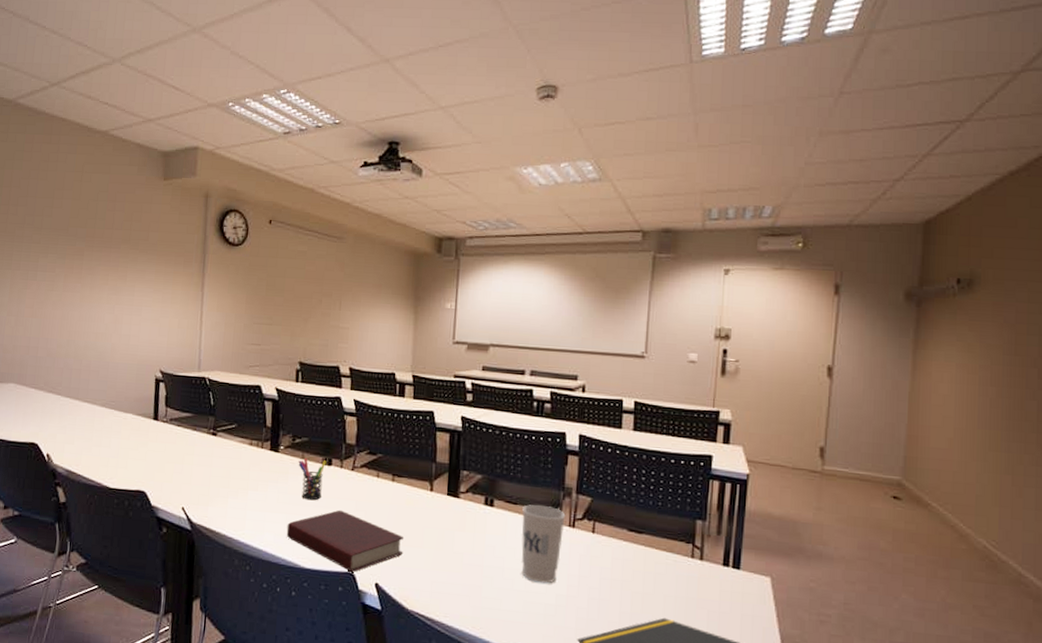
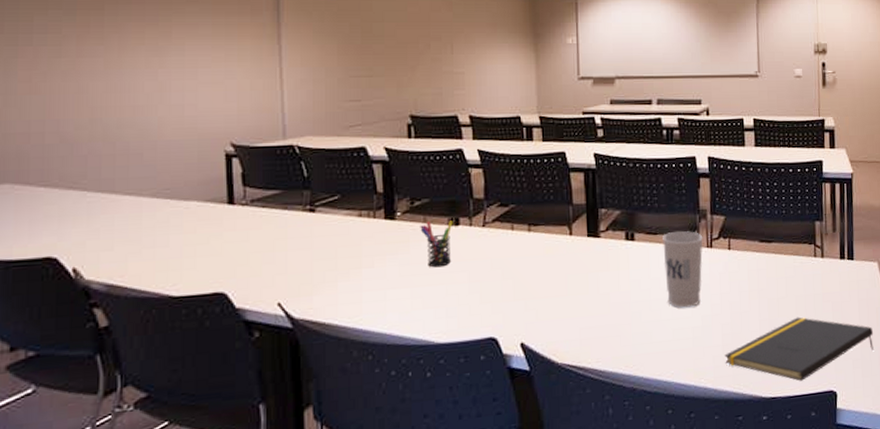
book: present [286,509,405,572] -> none [413,271,548,337]

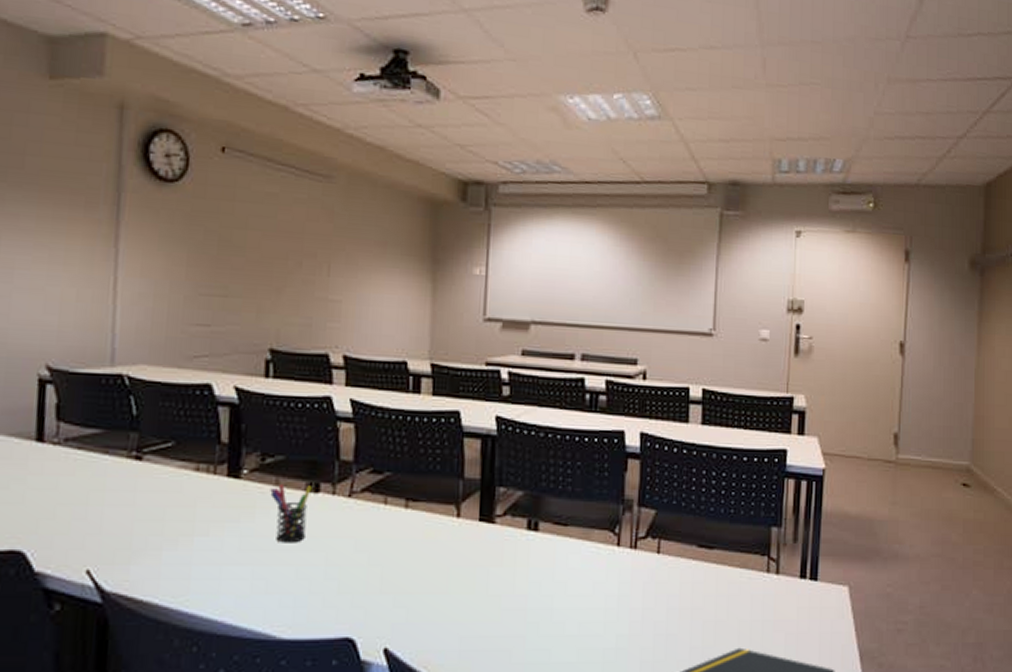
cup: present [663,230,703,308] -> none [573,523,626,623]

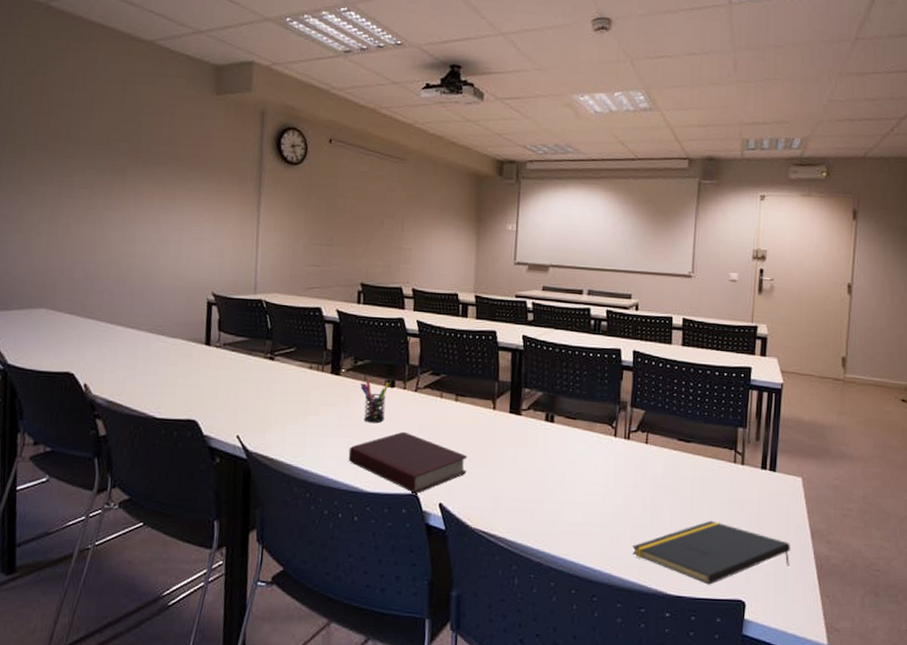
book: none [253,552,423,637] -> present [348,431,468,494]

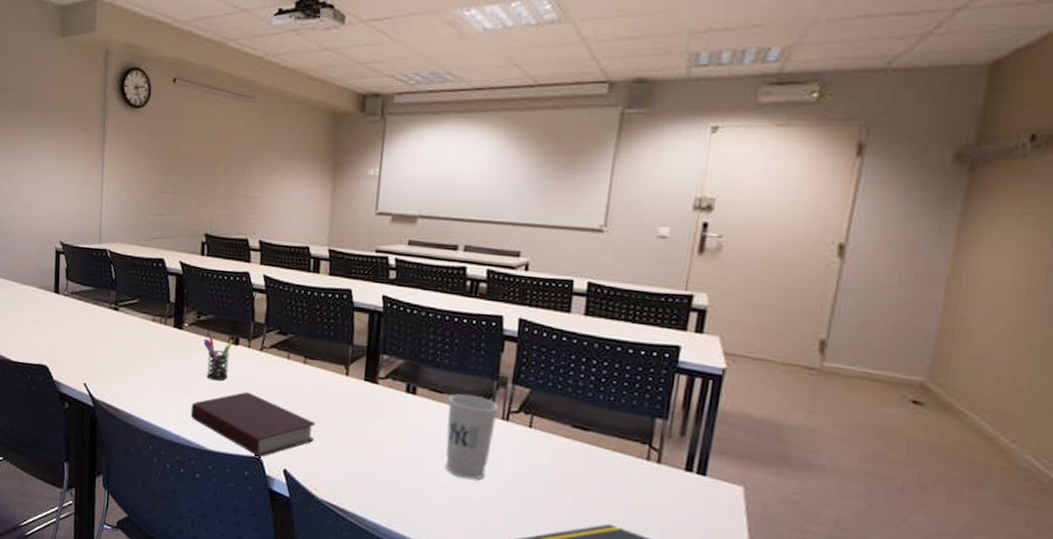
cup: none [580,418,621,494] -> present [445,394,499,480]

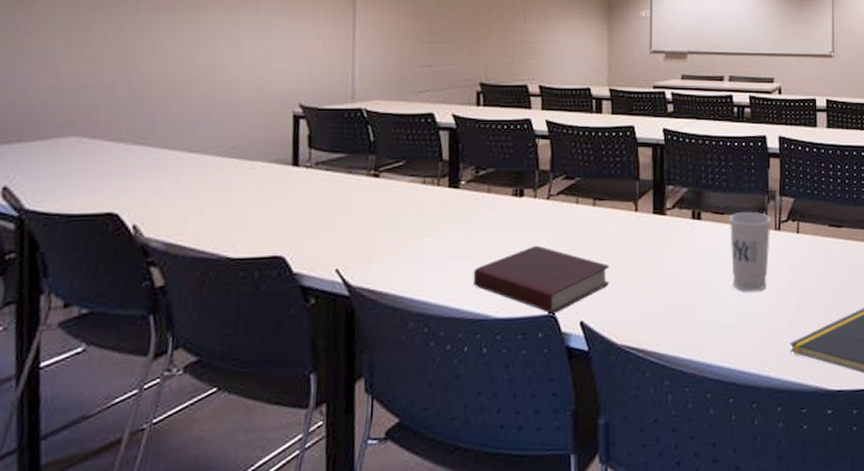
pen holder: present [203,337,233,381] -> none [483,191,517,239]

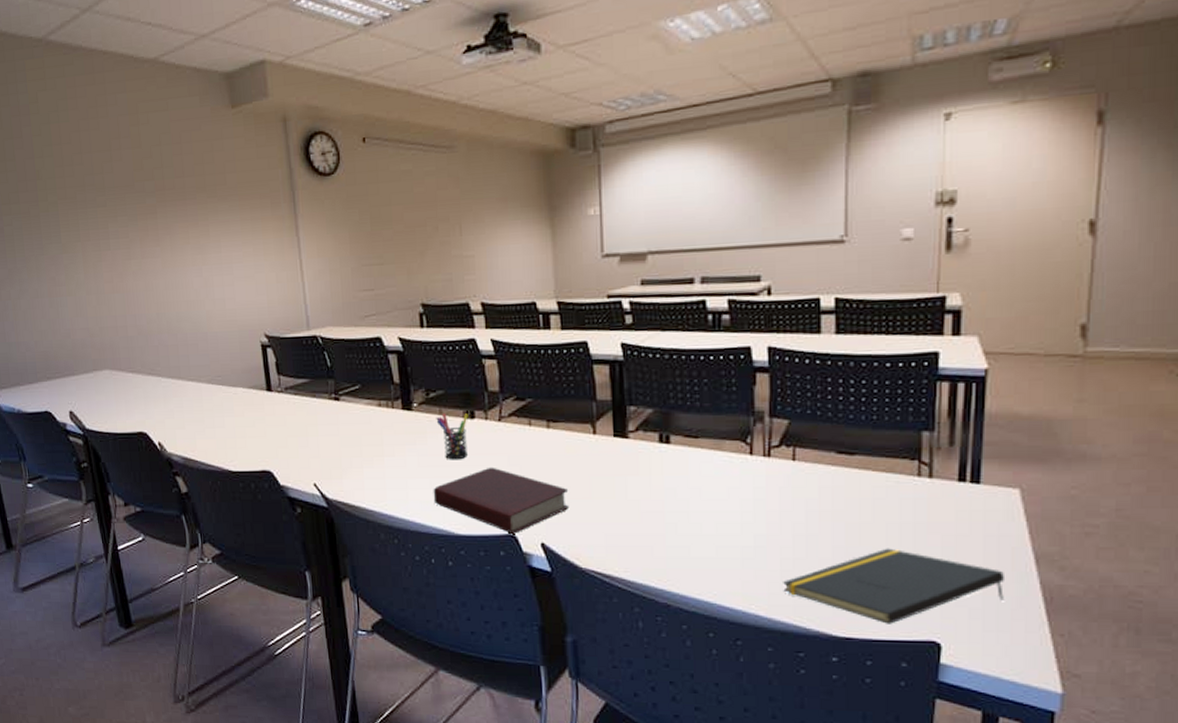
pen holder: none [483,191,517,239] -> present [436,413,468,460]
cup: present [730,211,771,292] -> none [705,435,758,524]

